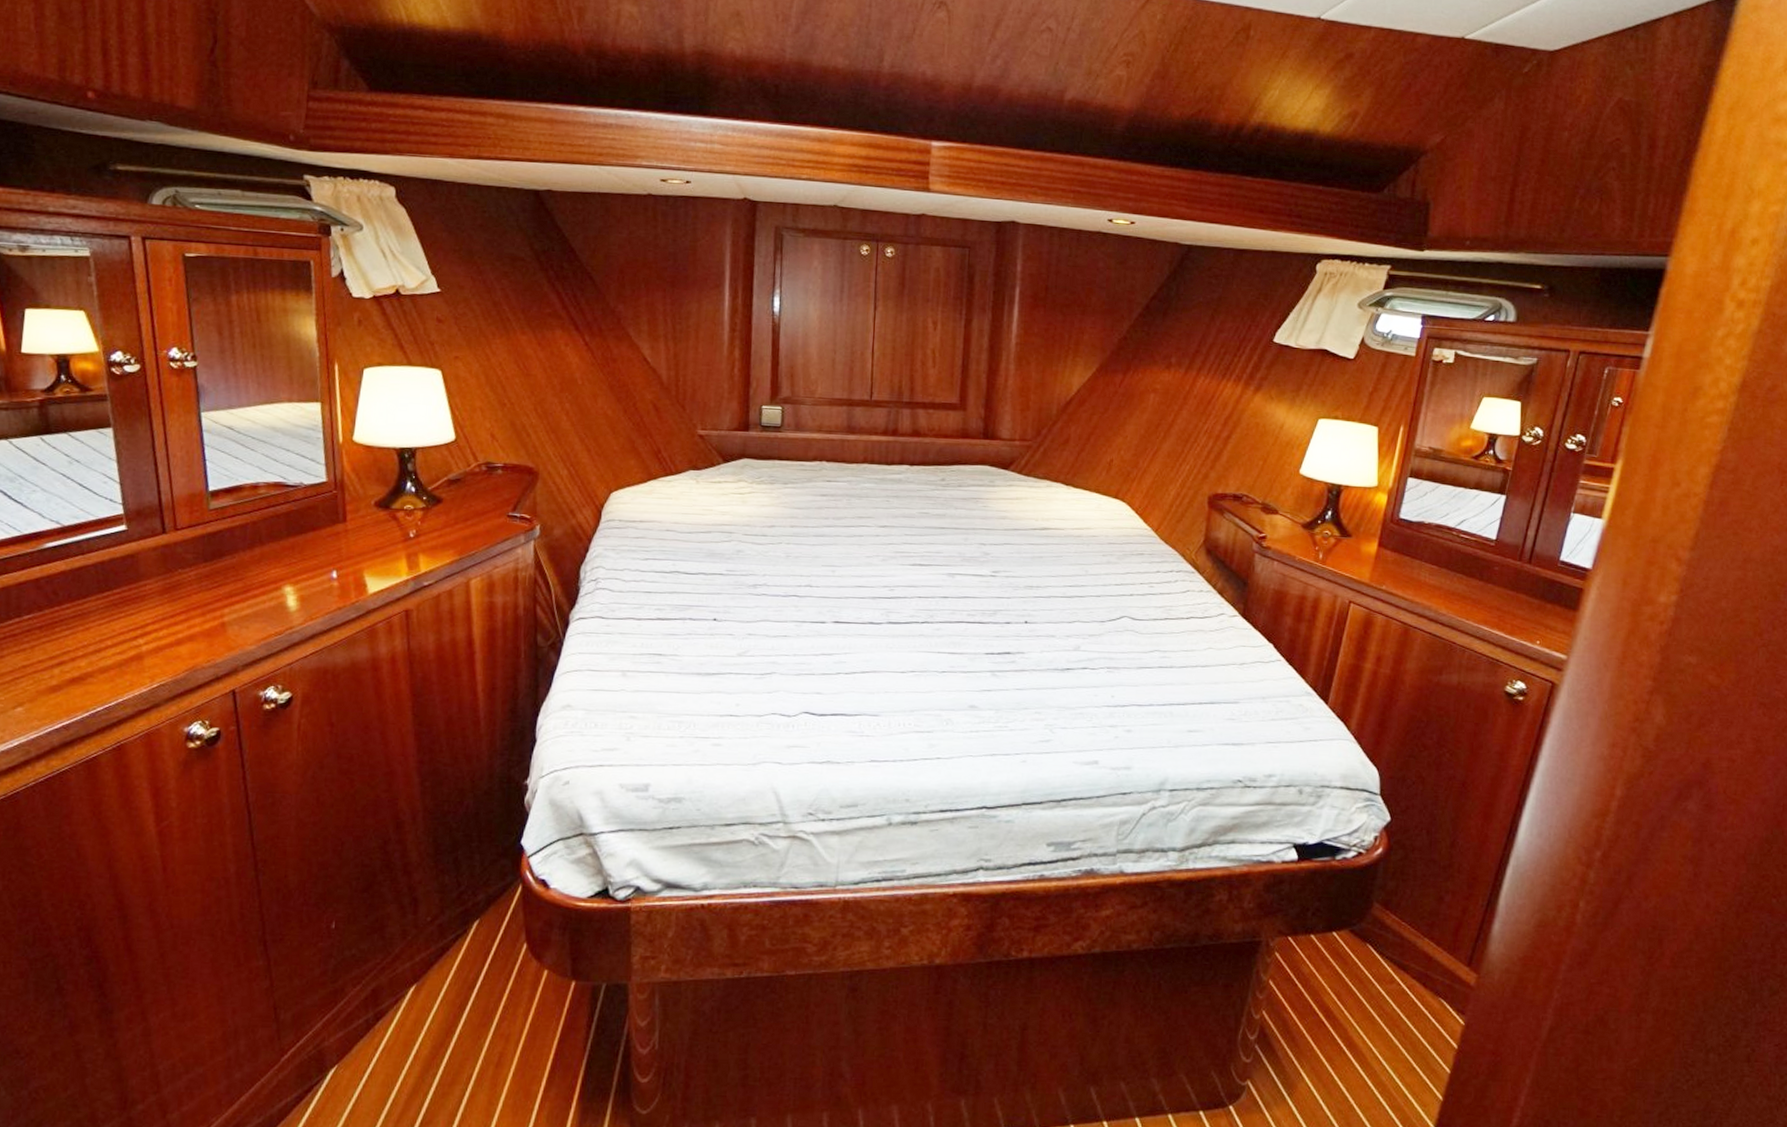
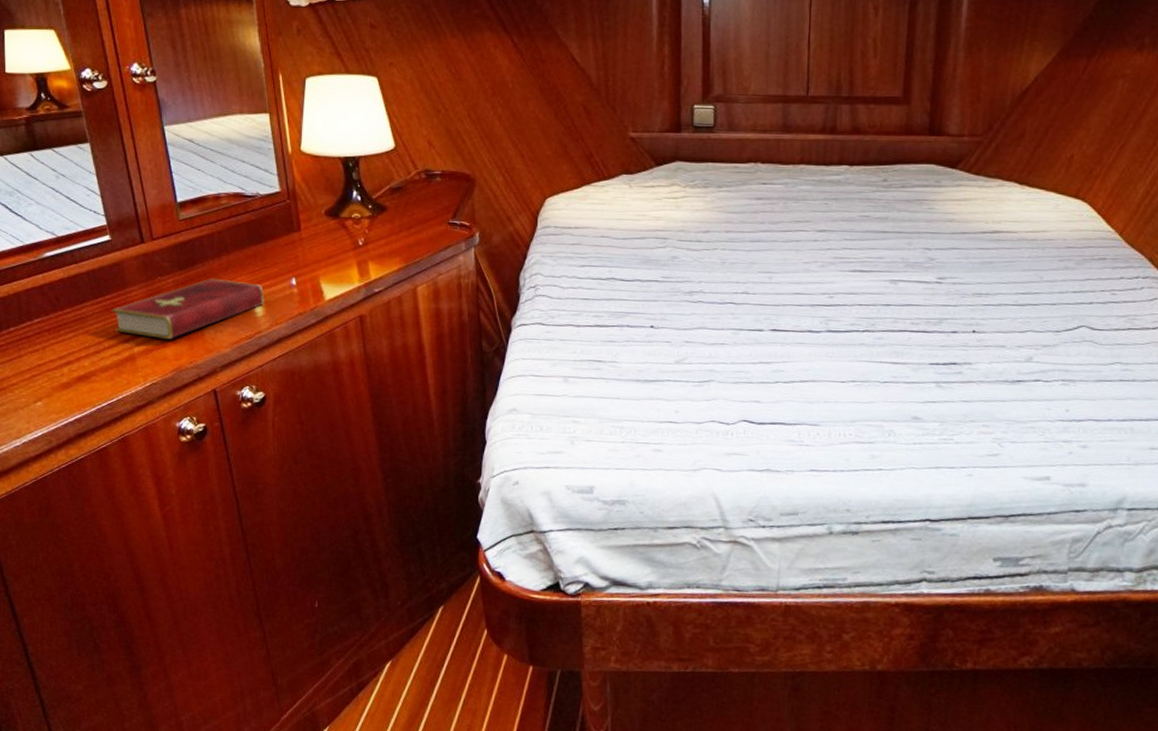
hardcover book: none [119,571,300,636] -> present [111,278,265,339]

